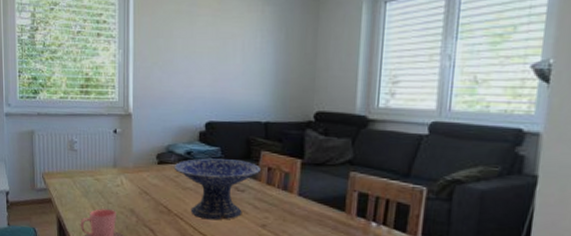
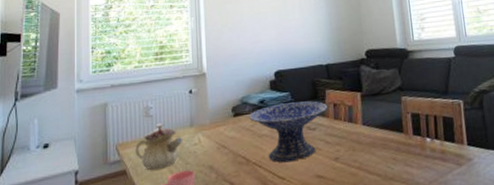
teapot: none [60,158,106,204] -> present [135,122,183,171]

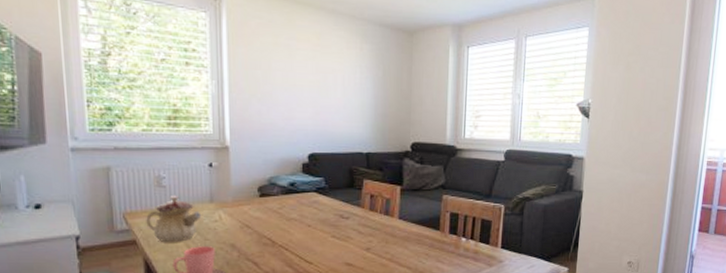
decorative bowl: present [249,101,328,163] -> none [277,188,365,248]

